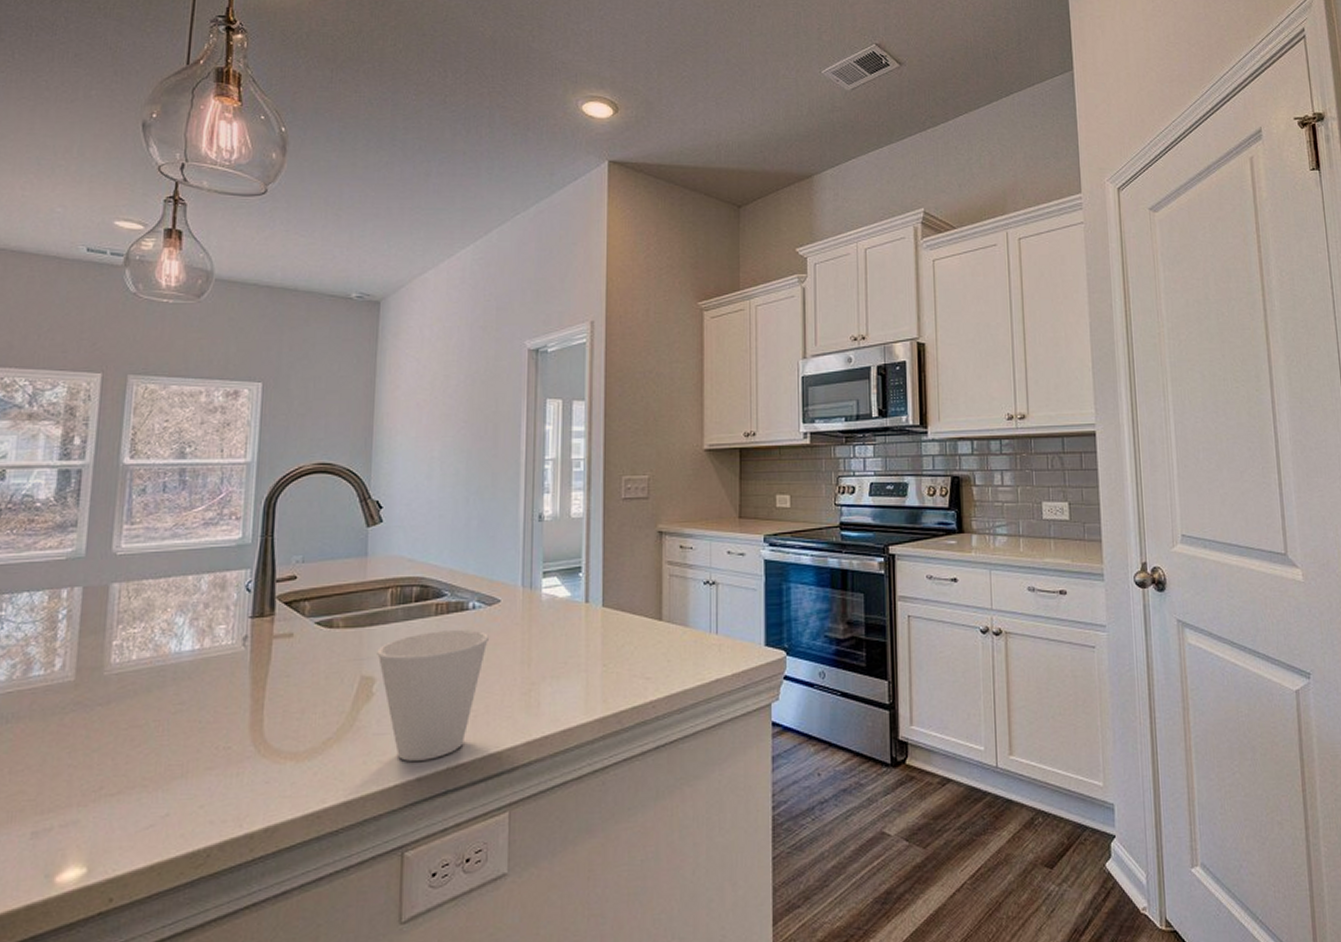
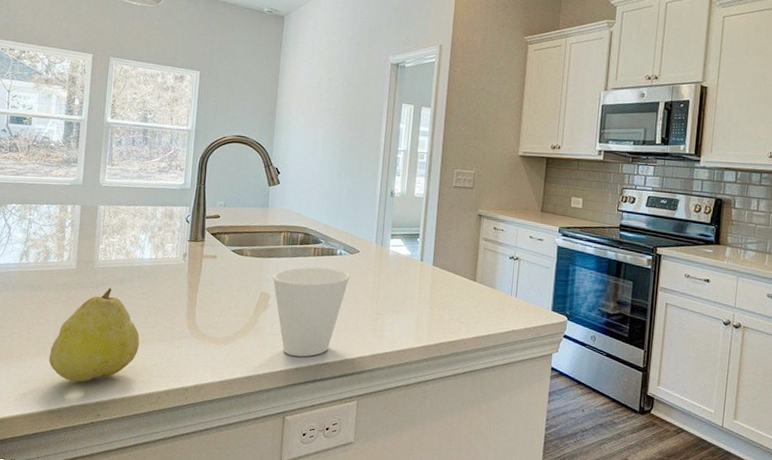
fruit: none [28,700,177,854] -> present [49,287,140,383]

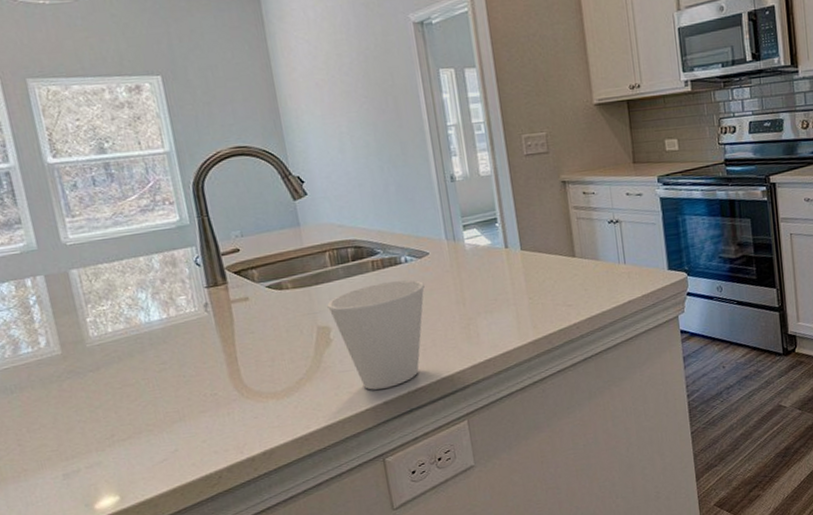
fruit: present [49,287,140,383] -> none [56,365,178,488]

